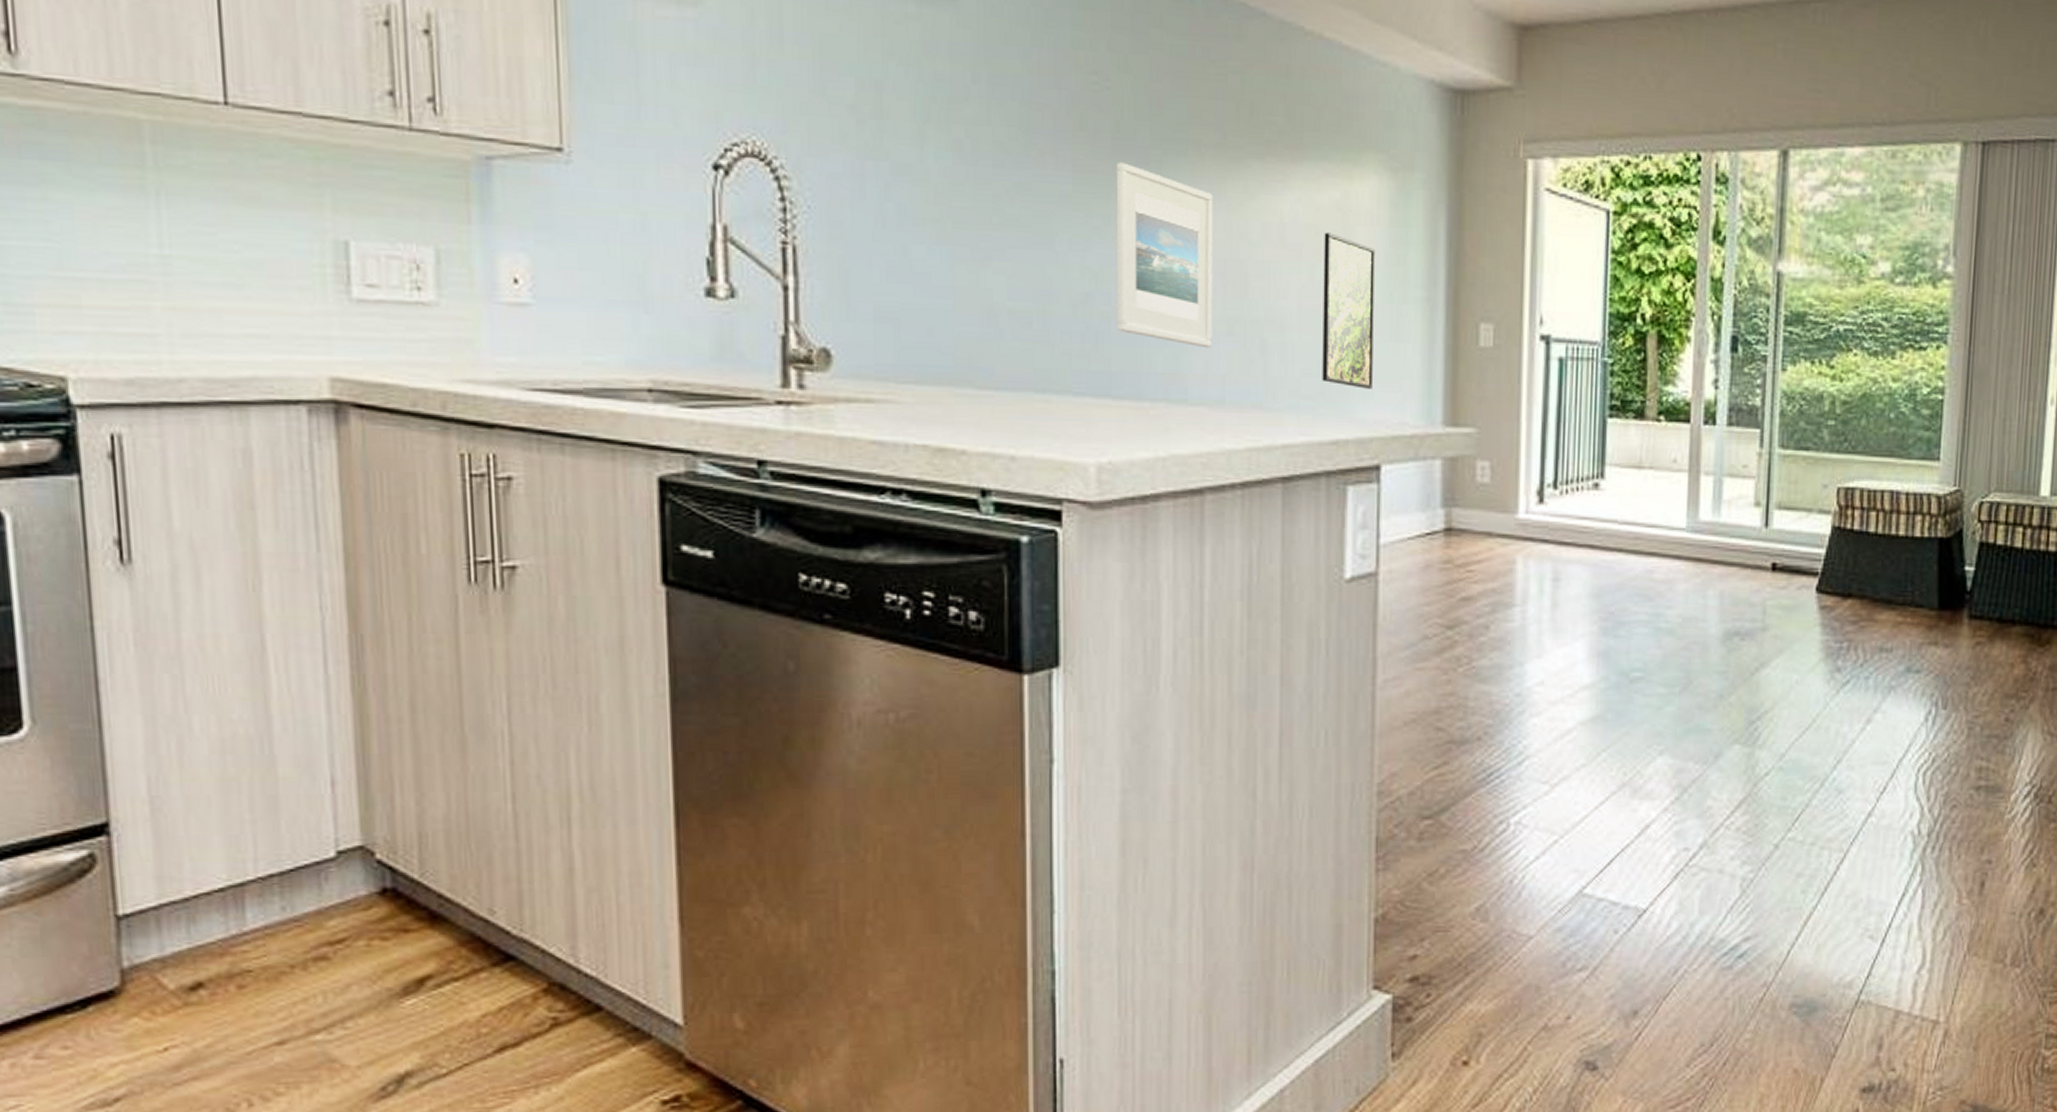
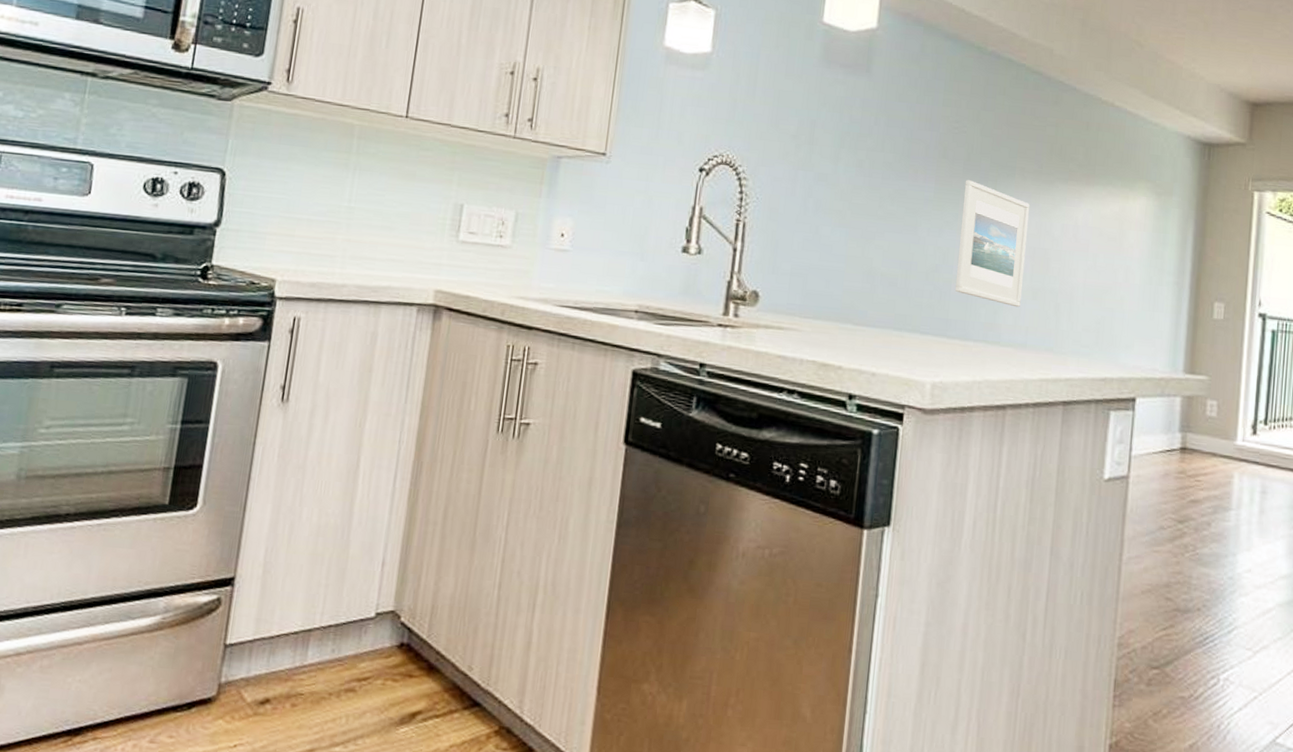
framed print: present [1322,232,1376,389] -> none [1097,233,1142,343]

